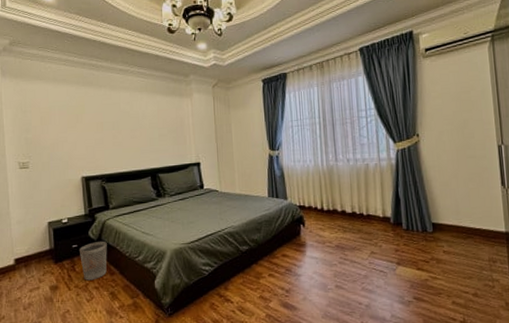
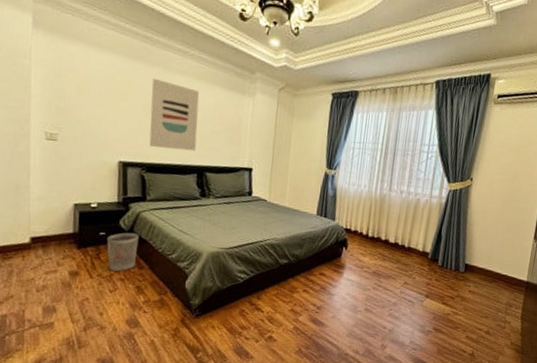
wall art: none [101,98,146,160] -> present [149,78,200,152]

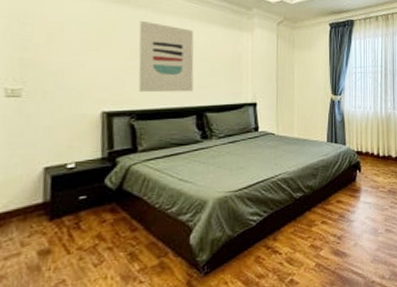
wastebasket: present [106,232,139,272] -> none [88,190,130,240]

